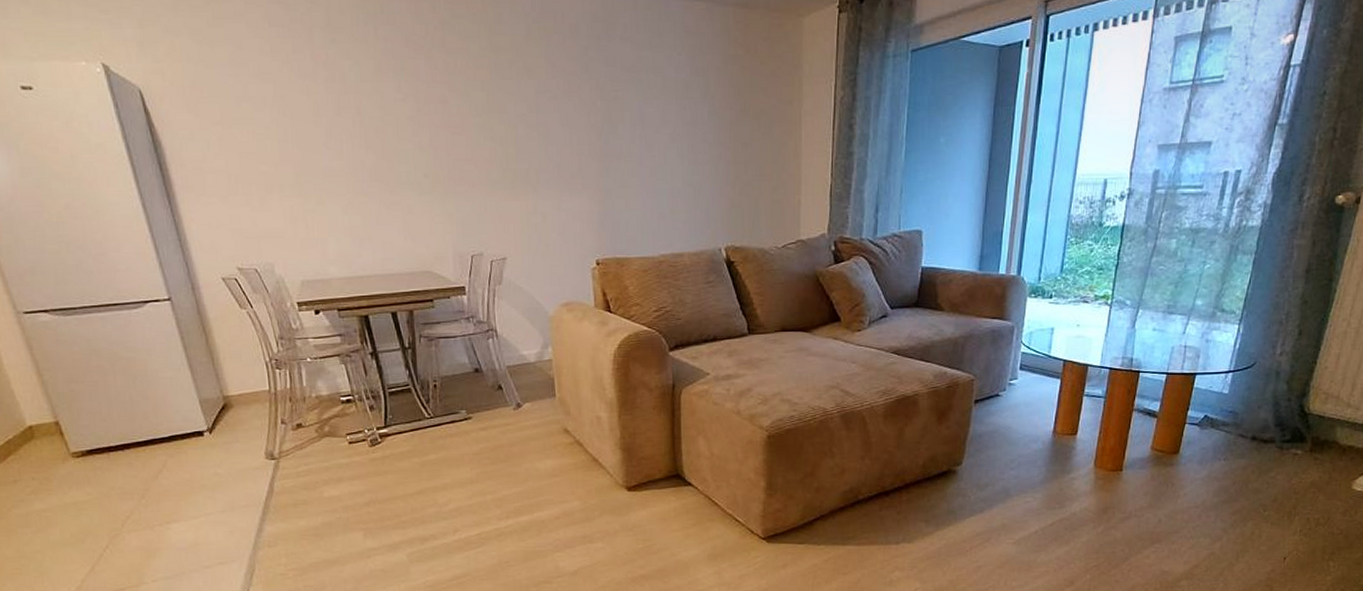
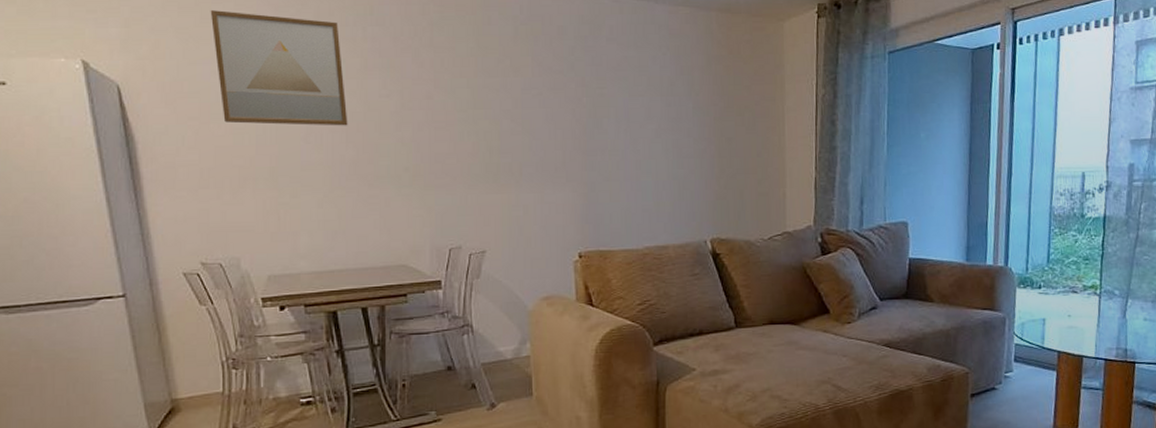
wall art: none [221,9,367,132] -> present [210,10,348,126]

